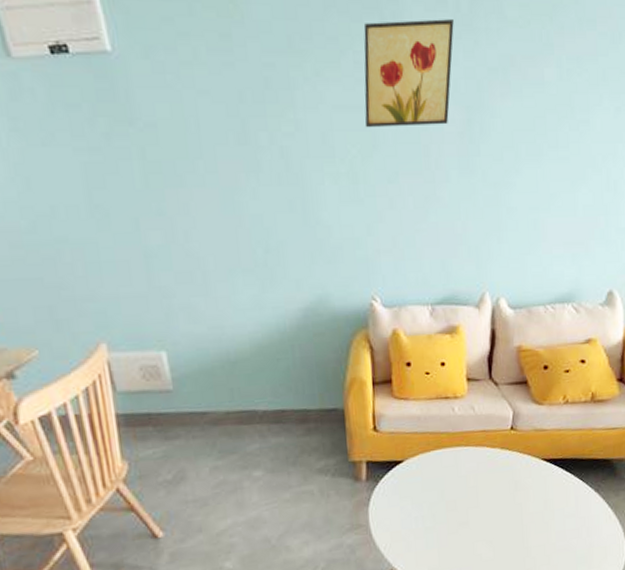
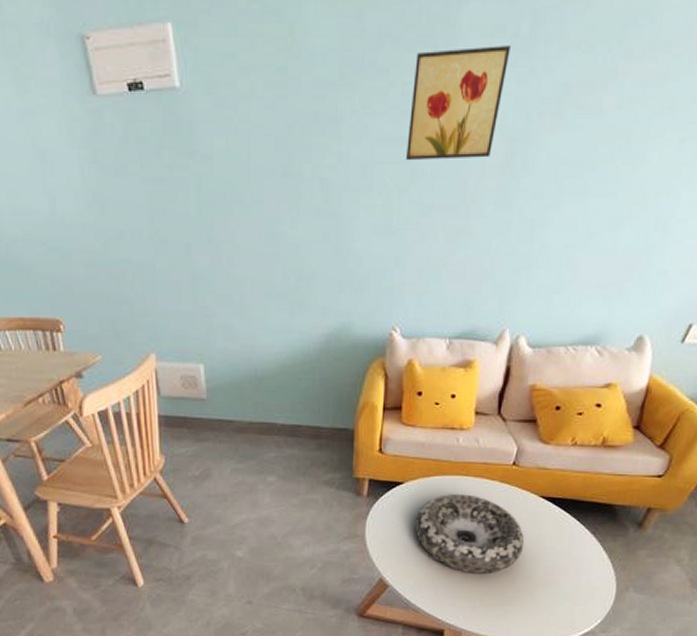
decorative bowl: none [421,465,534,551] -> present [415,494,525,575]

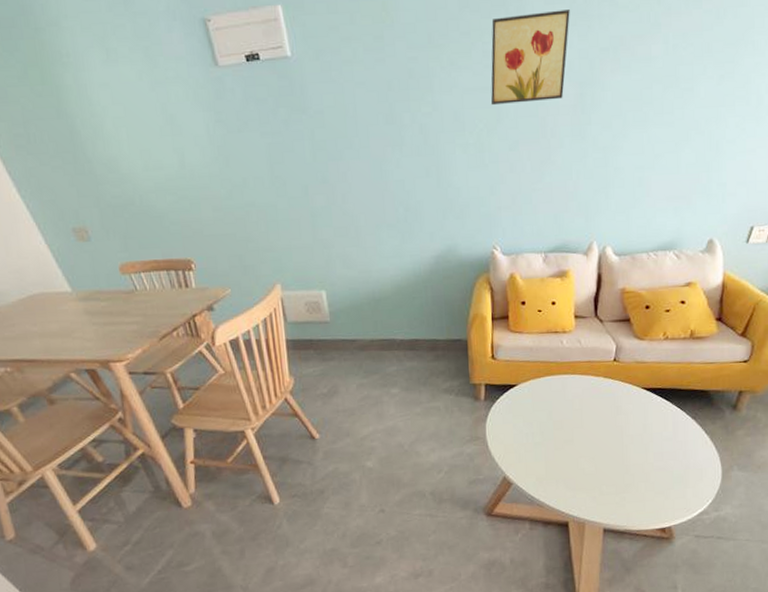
decorative bowl: present [415,494,525,575] -> none [531,391,633,466]

